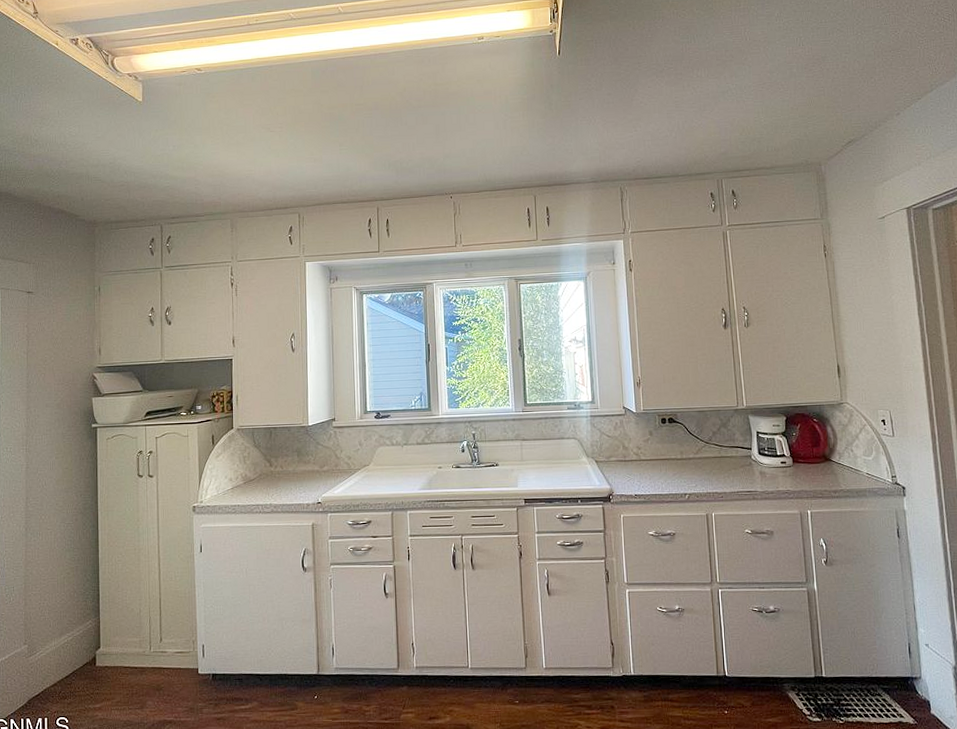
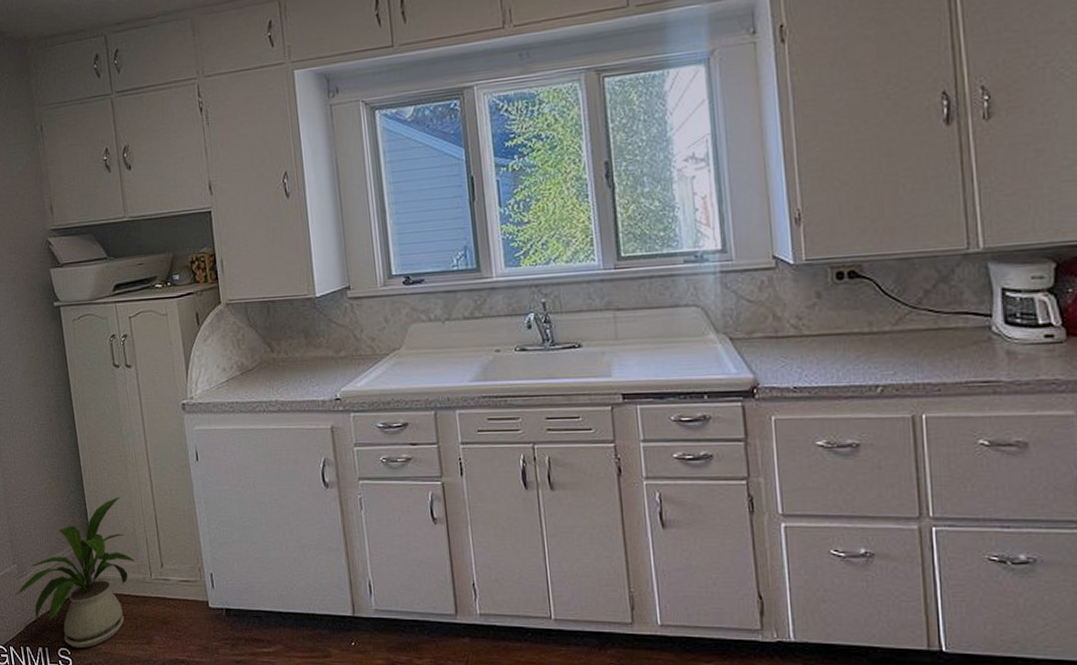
house plant: none [22,583,137,717] -> present [14,496,135,649]

